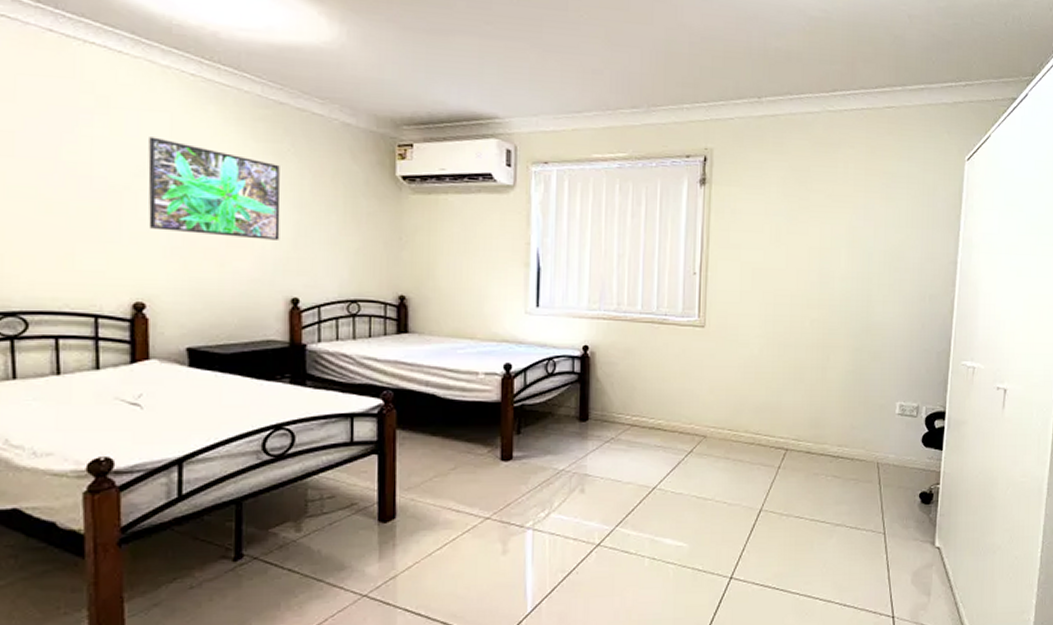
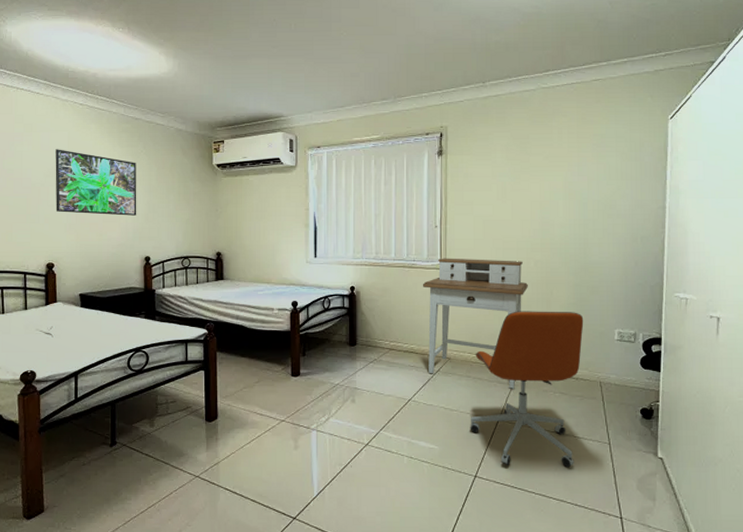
desk: none [676,312,801,472] -> present [423,258,528,389]
office chair: none [726,379,863,564] -> present [470,311,584,468]

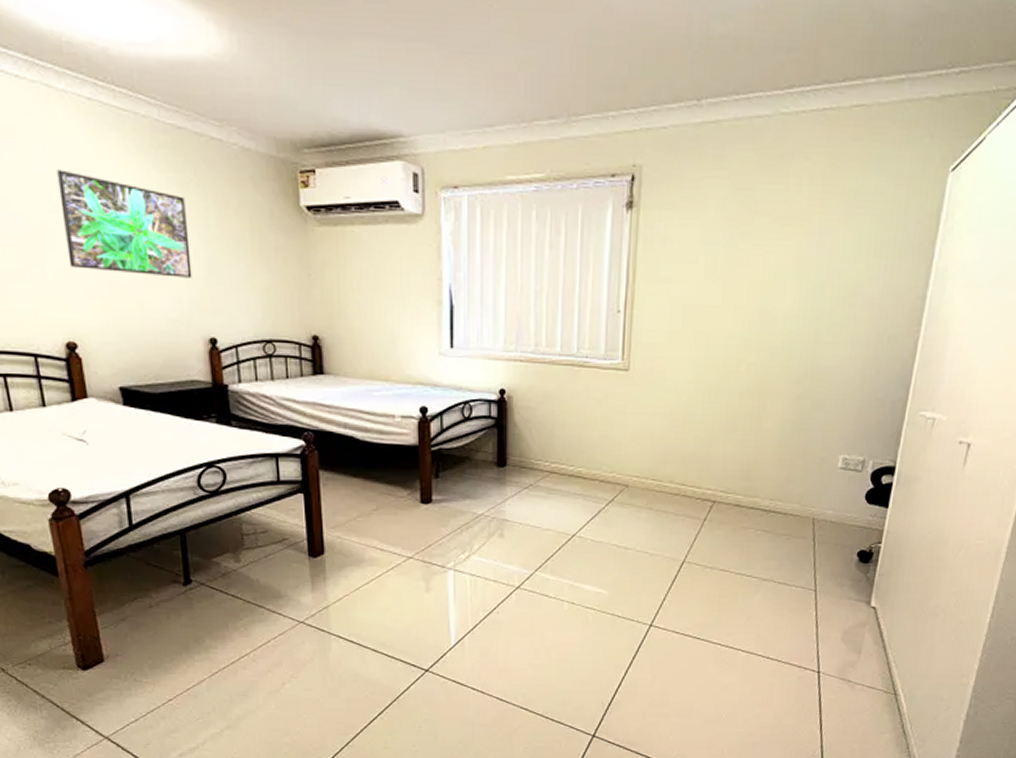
desk: present [423,258,528,389] -> none [597,355,735,525]
office chair: present [470,311,584,468] -> none [647,428,802,617]

